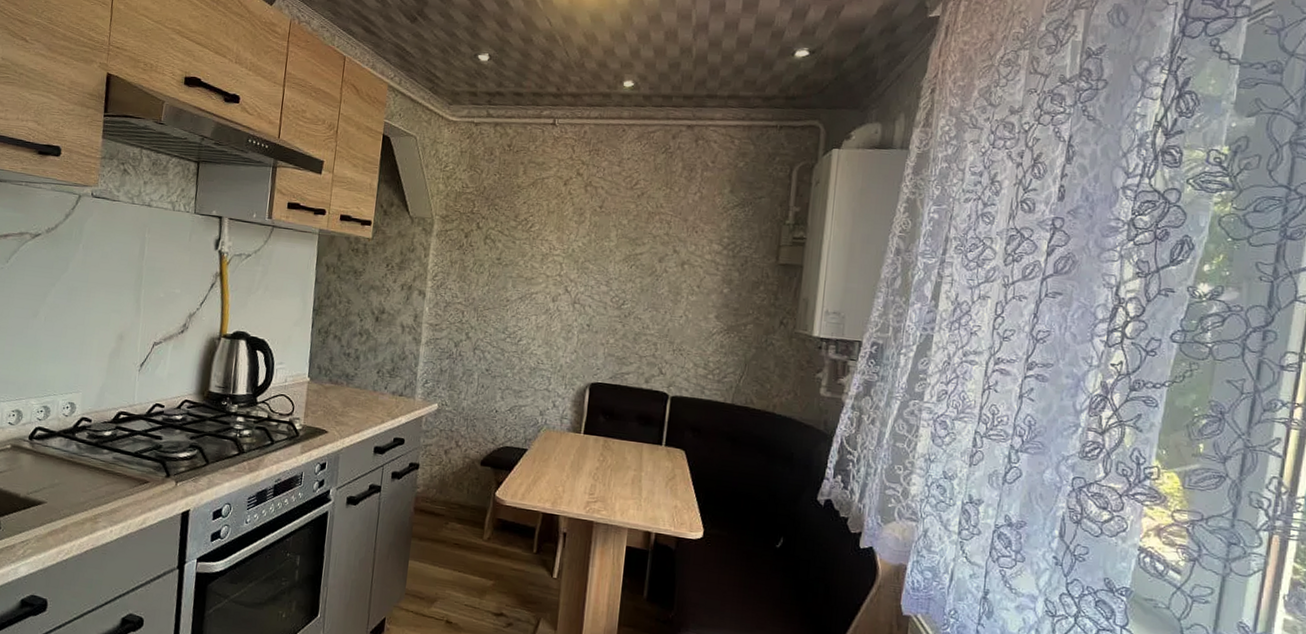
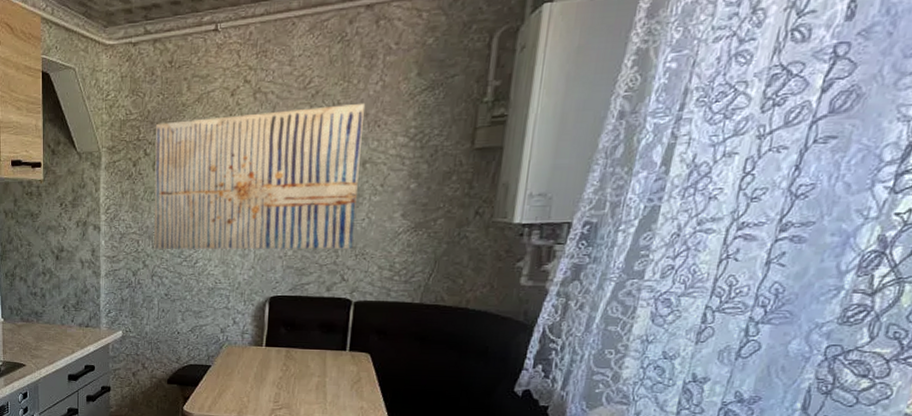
wall art: none [478,200,685,344] -> present [154,102,366,249]

